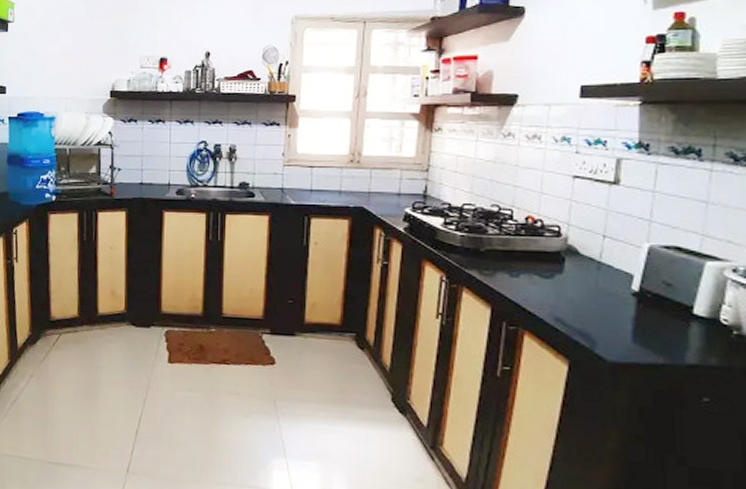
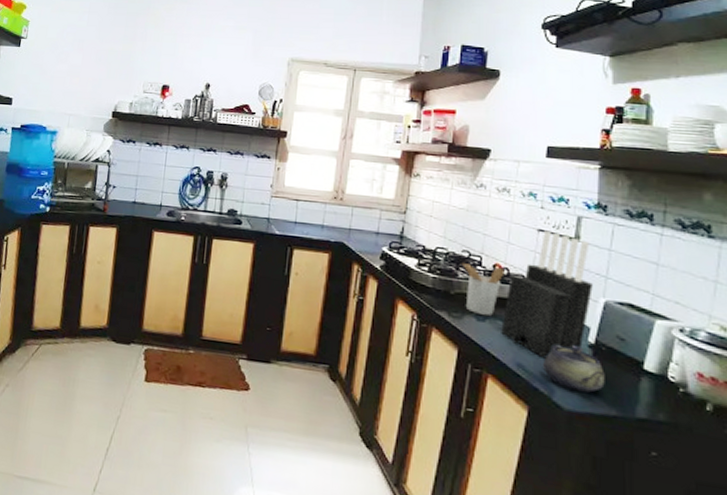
utensil holder: none [490,218,538,270] -> present [461,263,505,316]
knife block: none [536,176,635,311] -> present [501,230,593,359]
teapot: none [582,294,651,342] -> present [542,344,605,393]

